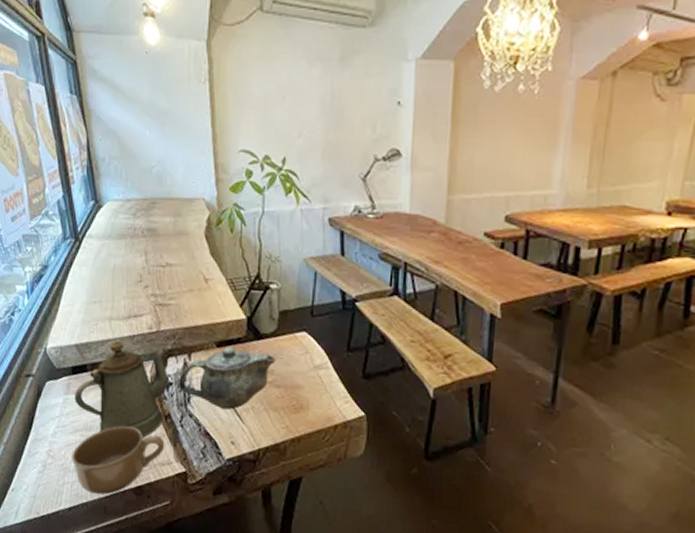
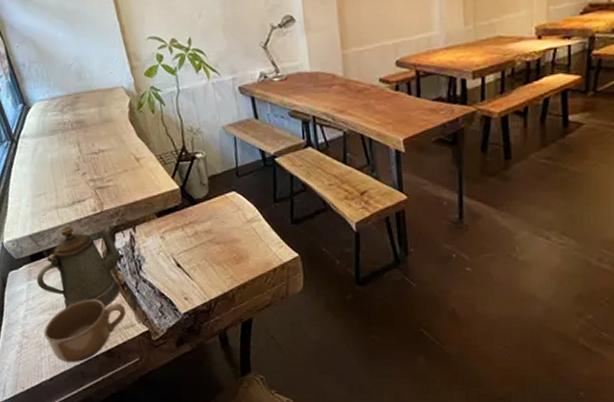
teapot: present [179,347,277,410] -> none [128,215,213,271]

